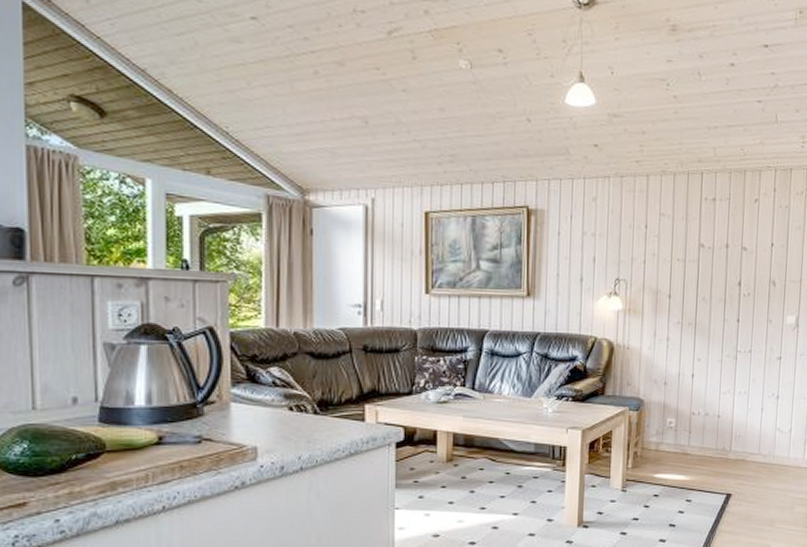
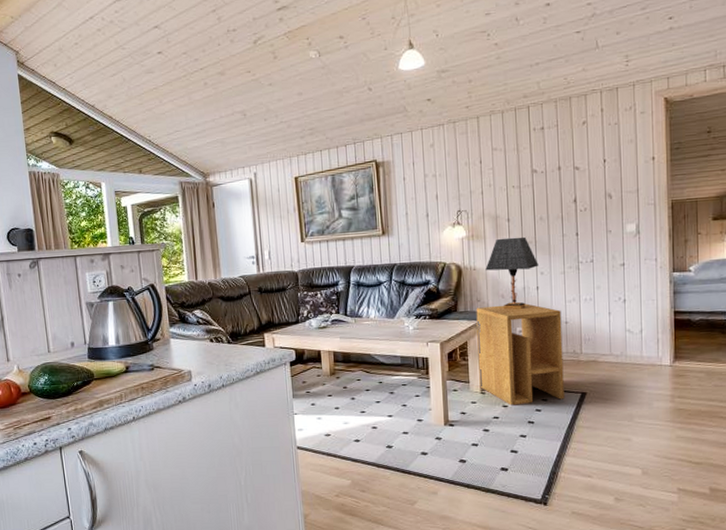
side table: none [621,391,715,506] -> present [476,303,565,406]
table lamp: none [640,316,696,399] -> present [485,236,539,310]

